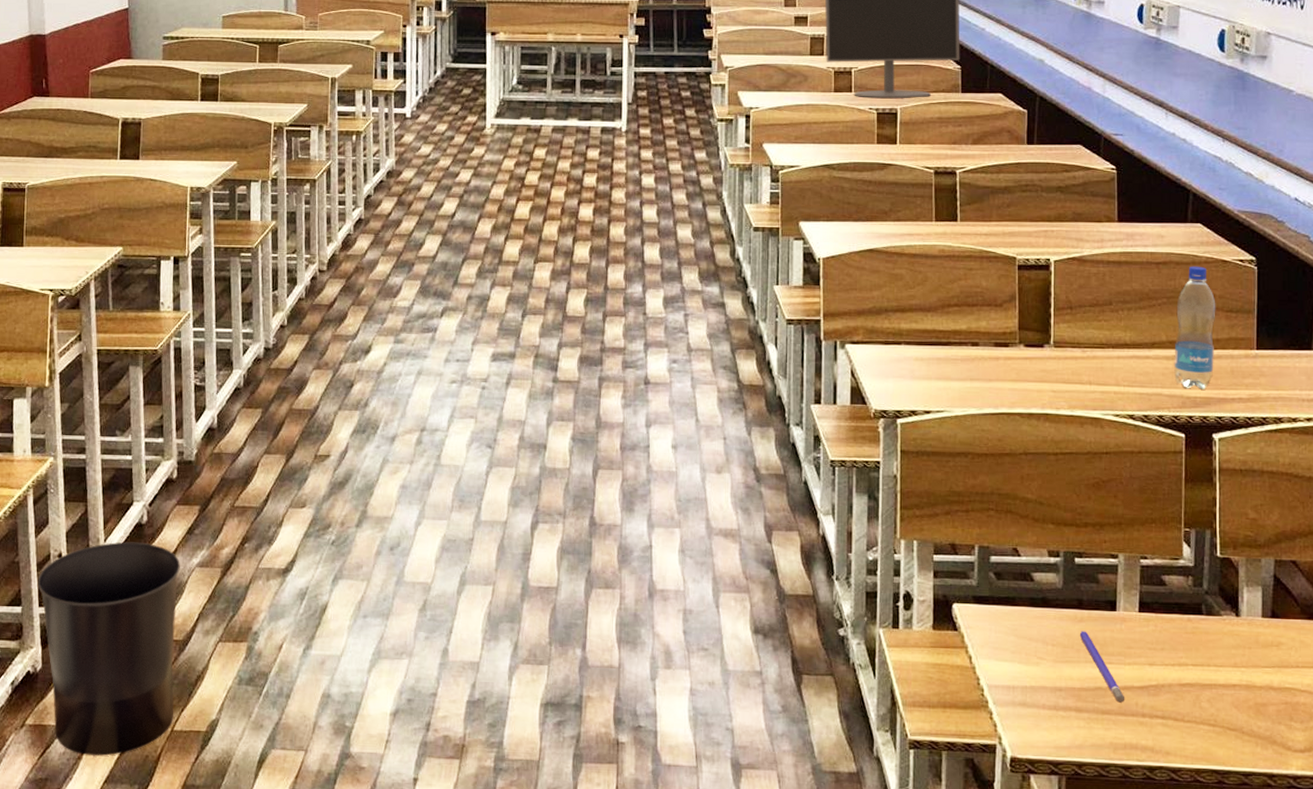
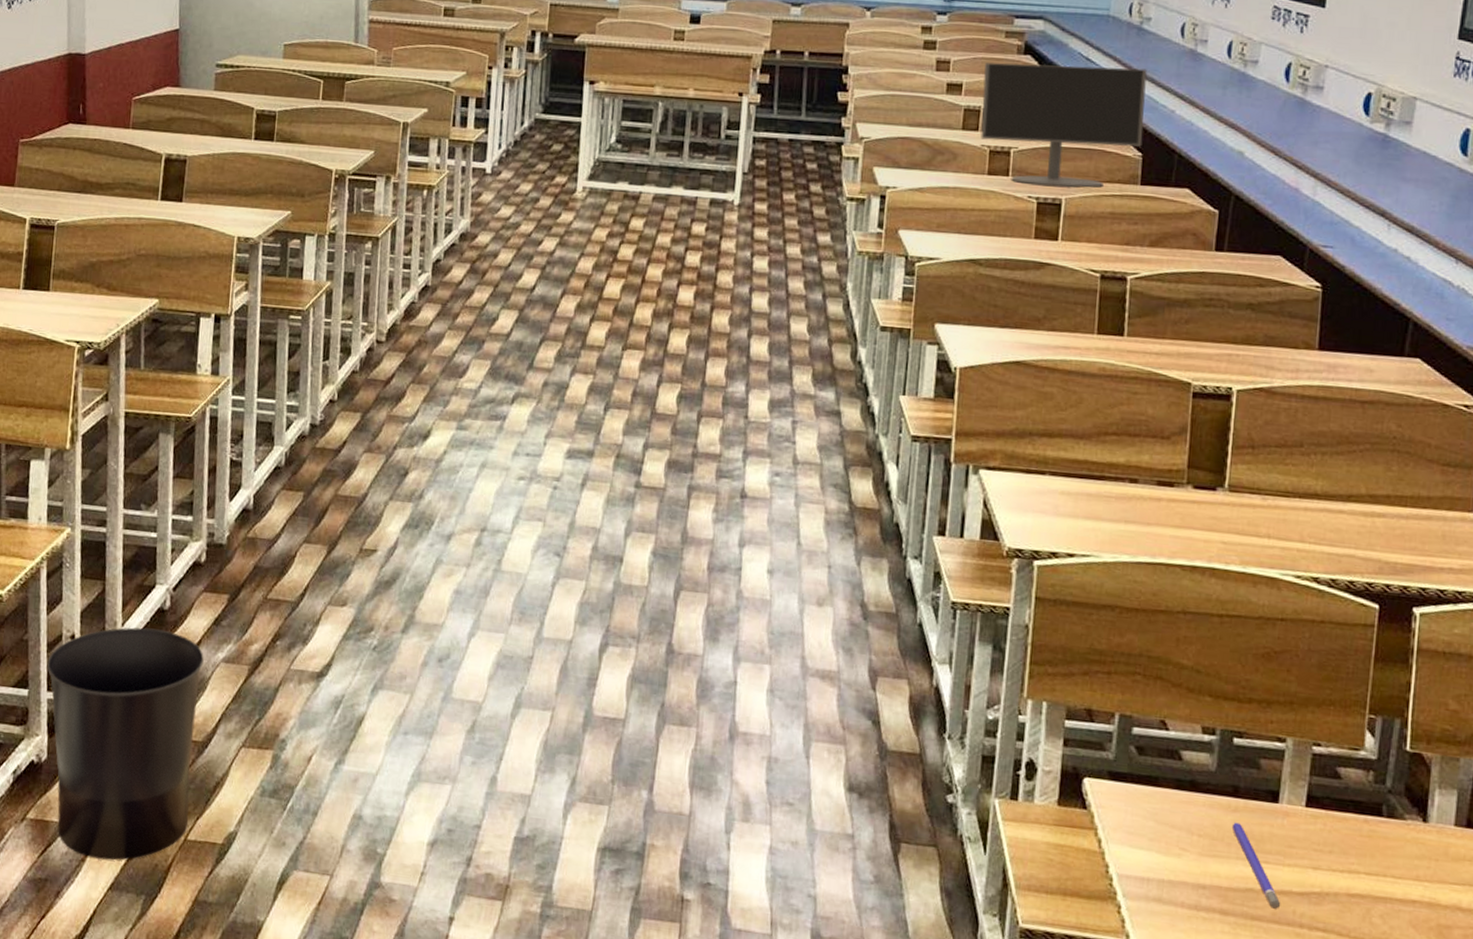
bottle: present [1174,266,1216,390] -> none [1372,408,1431,555]

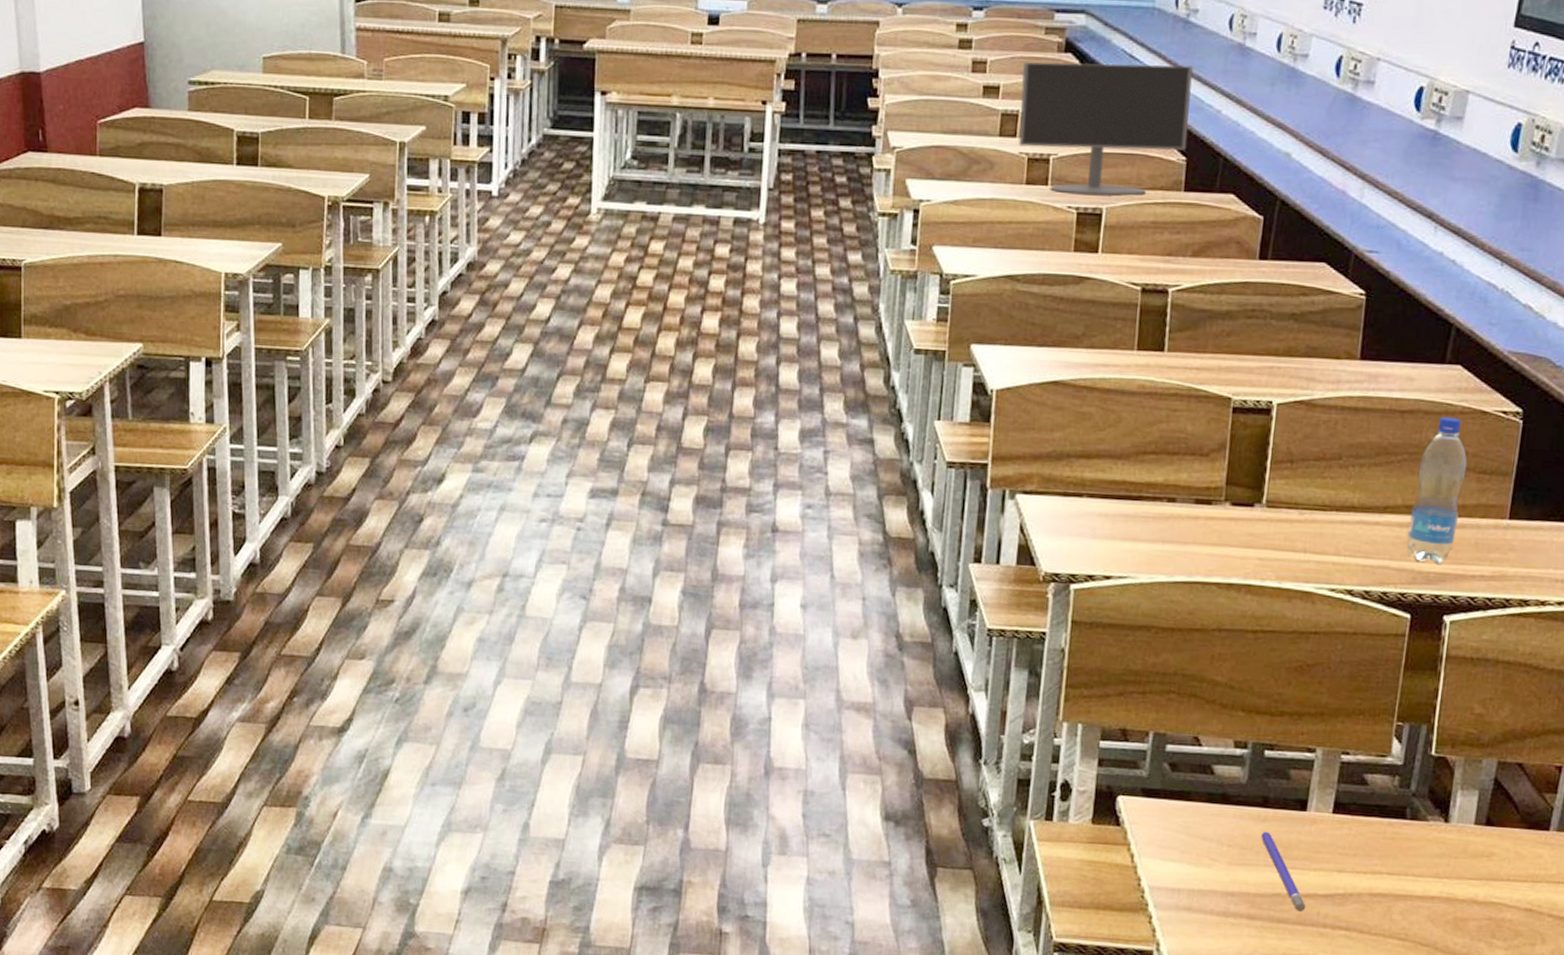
waste bin: present [46,627,204,860] -> none [51,690,218,925]
bottle: none [1372,408,1431,555] -> present [1406,416,1468,564]

